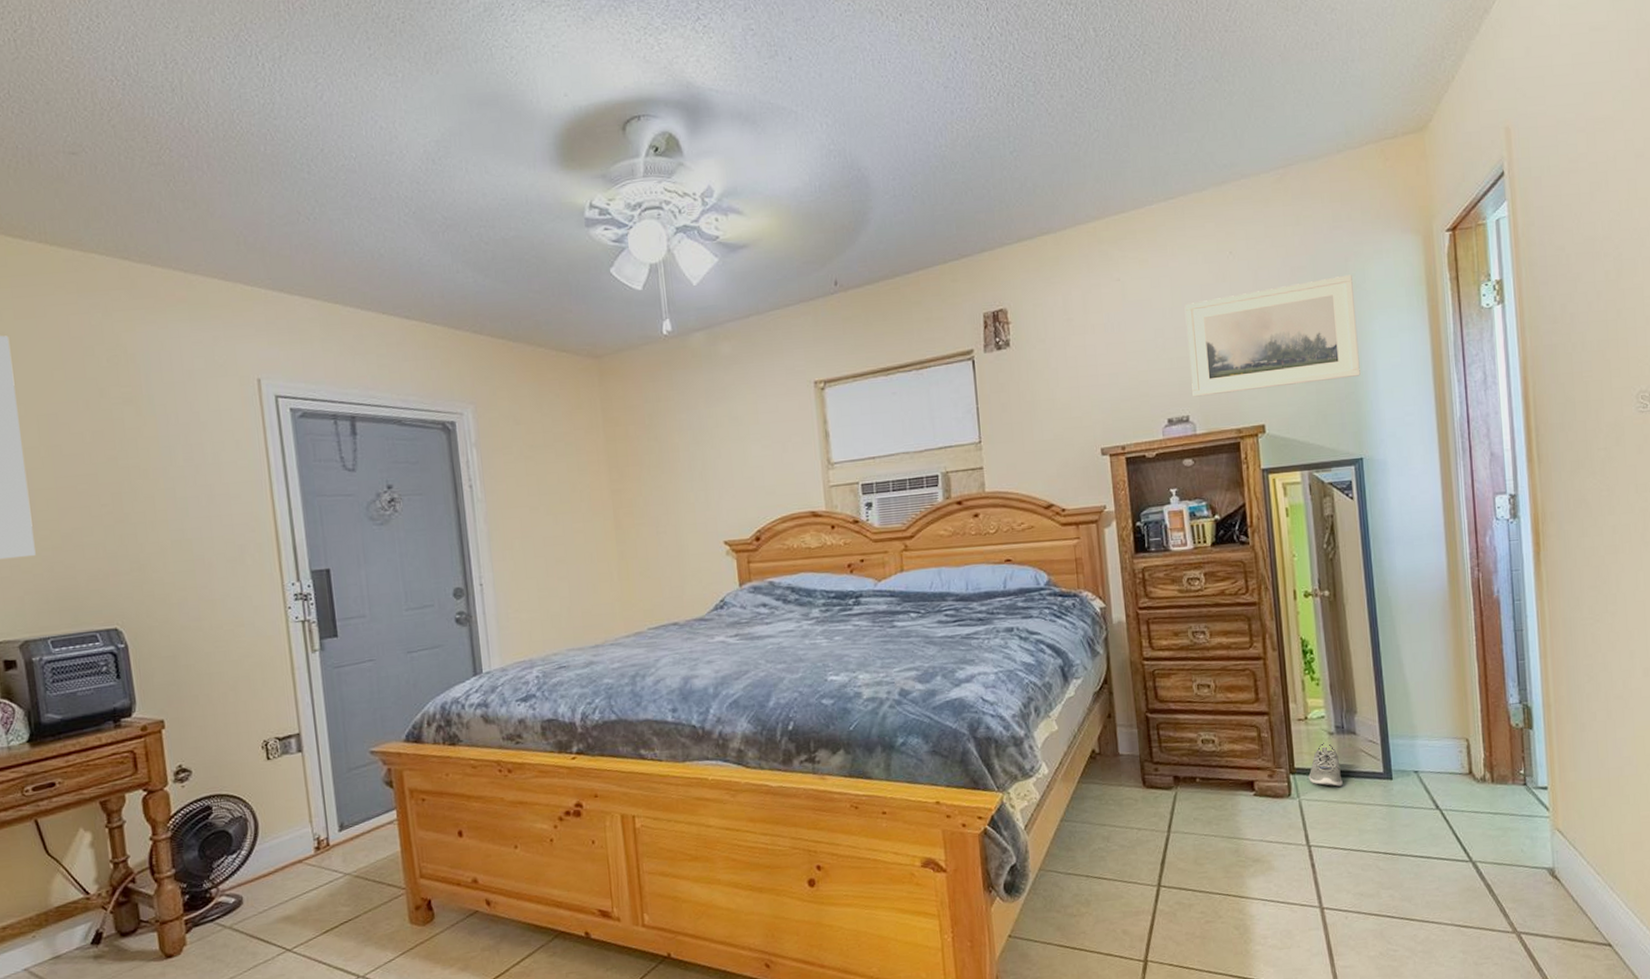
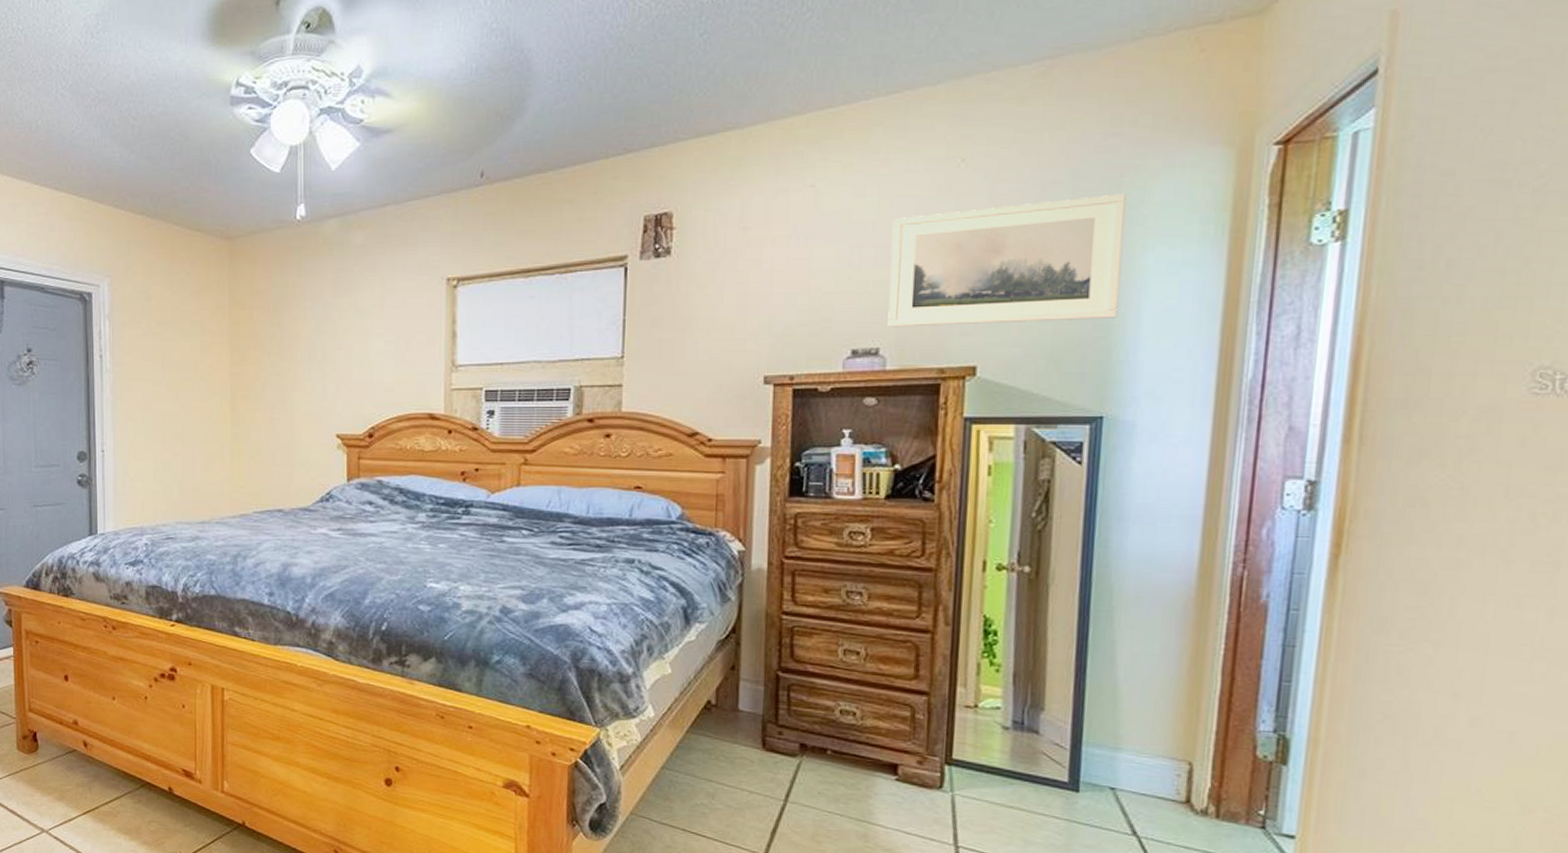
sneaker: present [1308,740,1343,787] -> none [968,734,1012,788]

